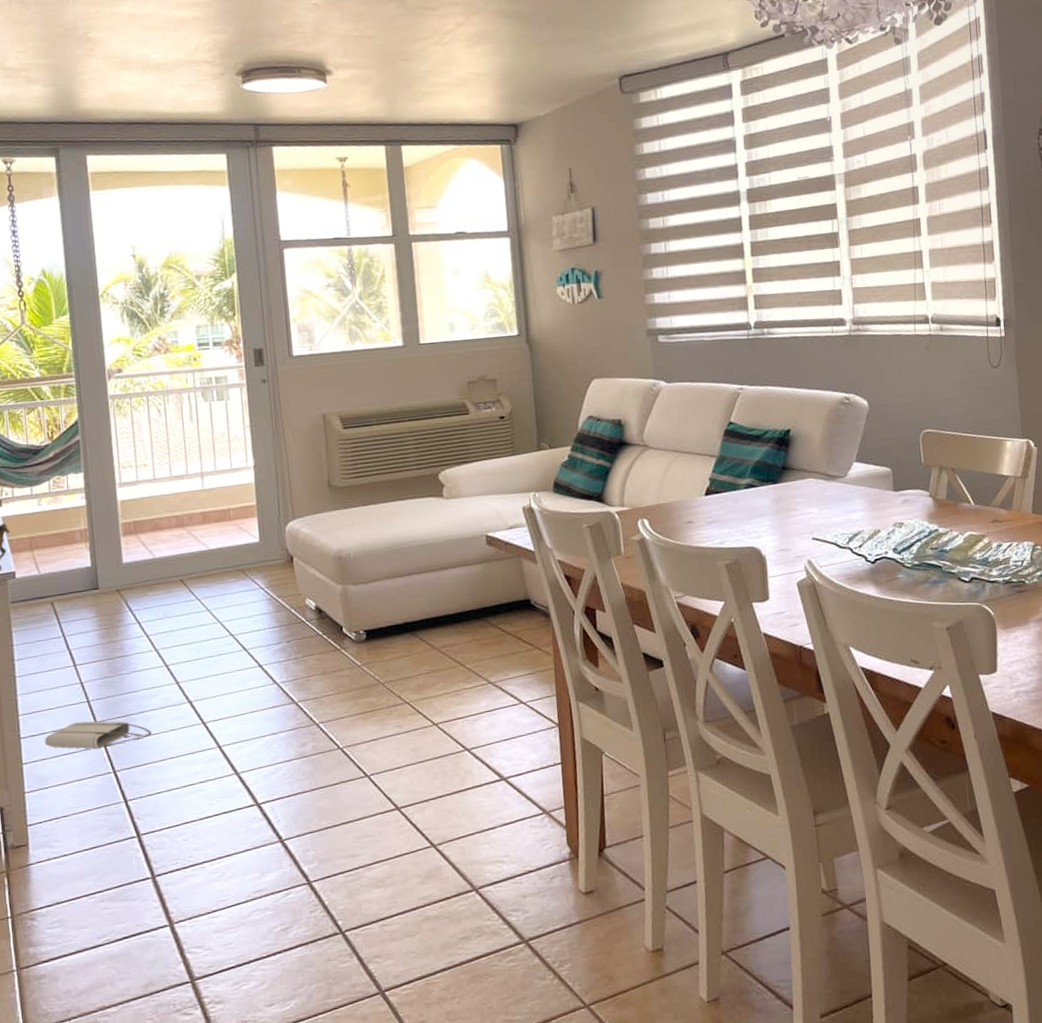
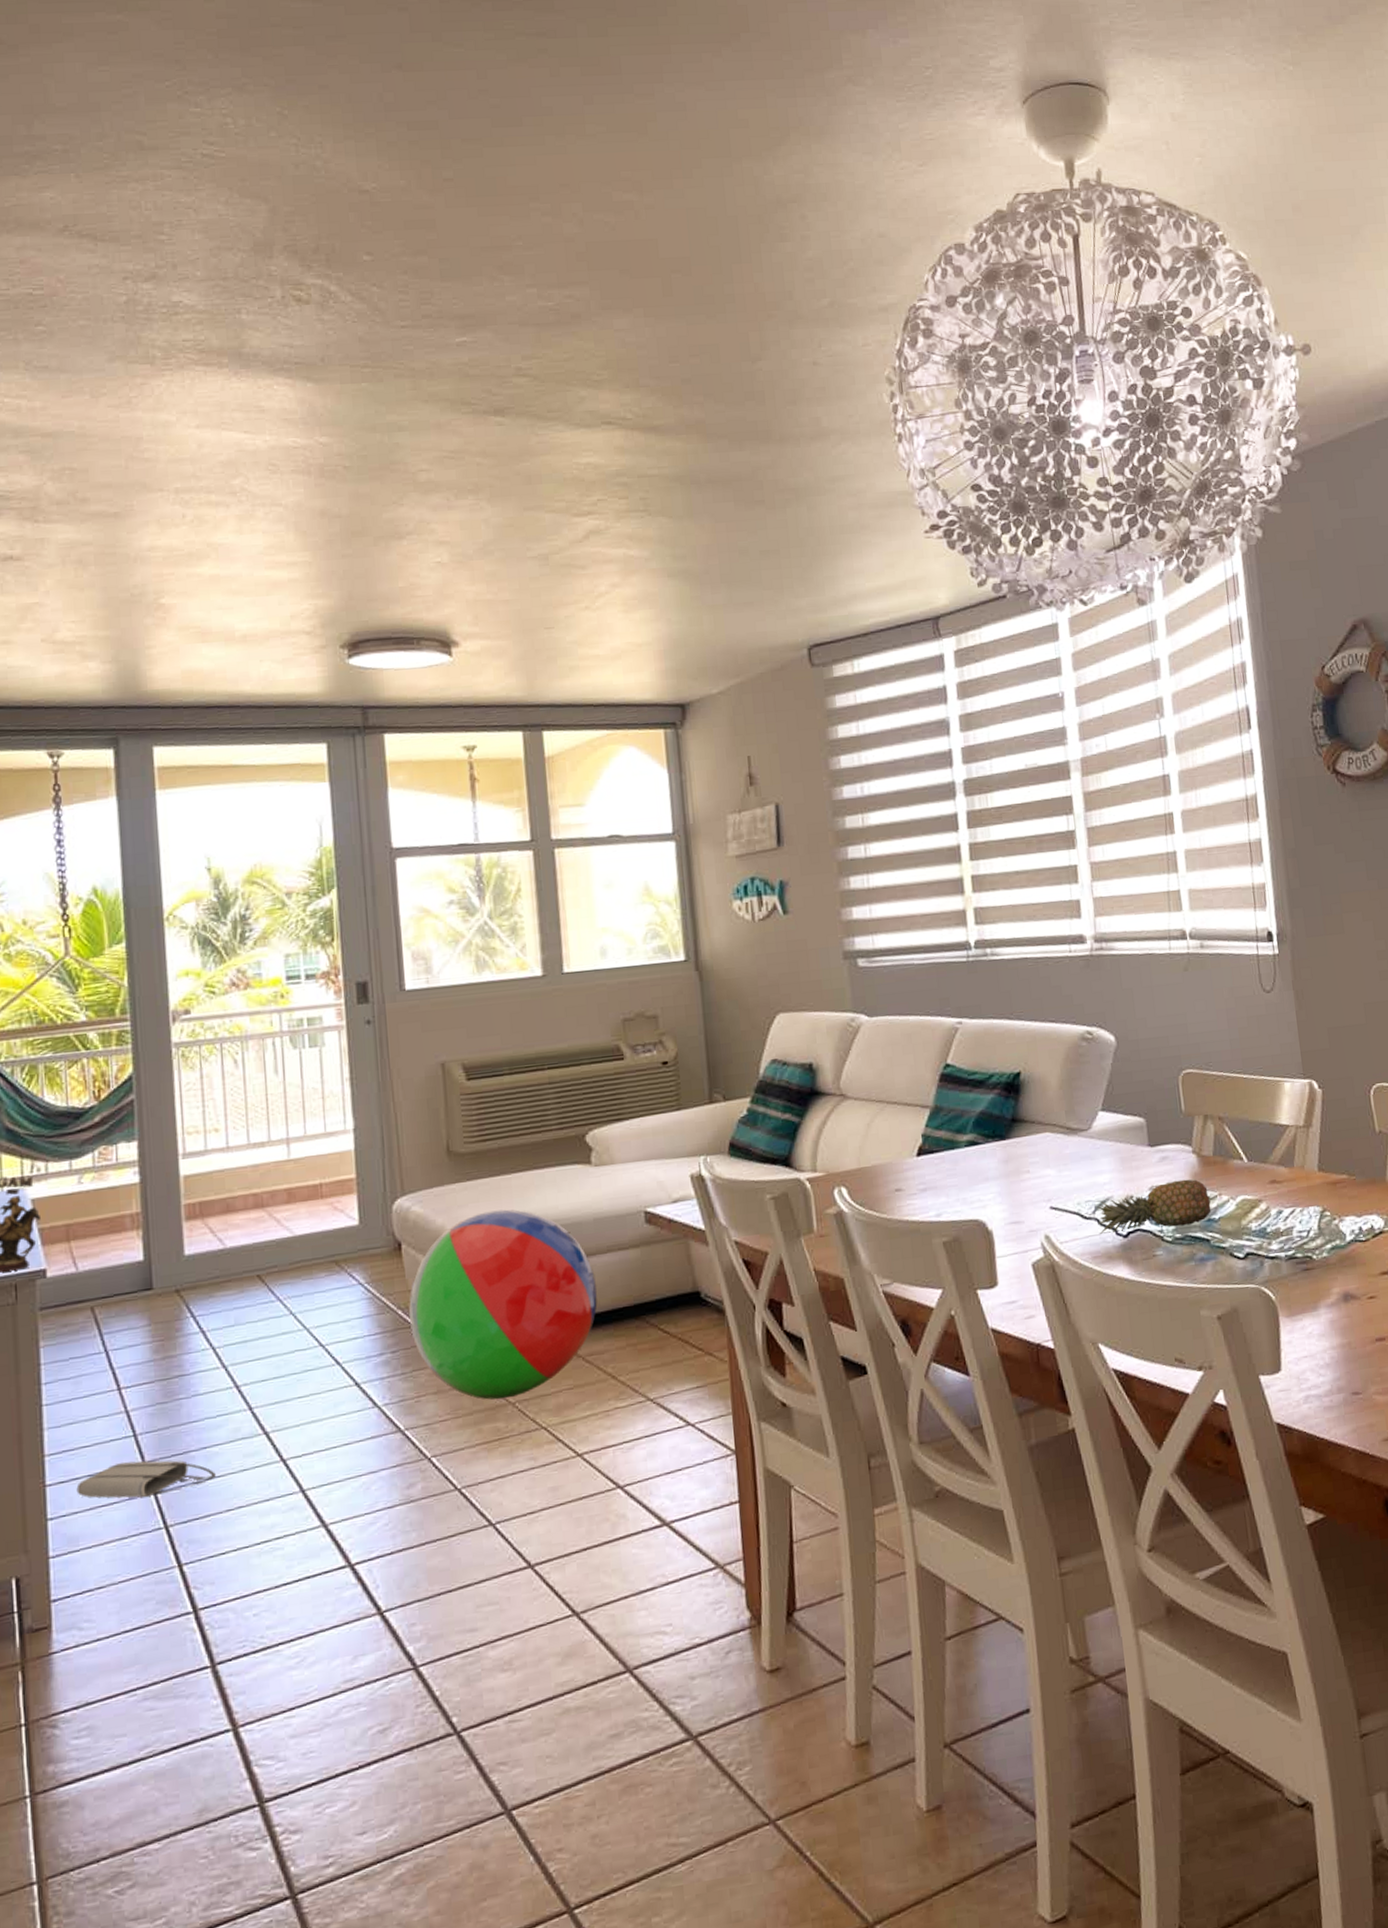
beach ball: none [300,531,449,681] -> present [409,1209,598,1400]
fruit: none [851,517,944,561] -> present [1097,1179,1211,1235]

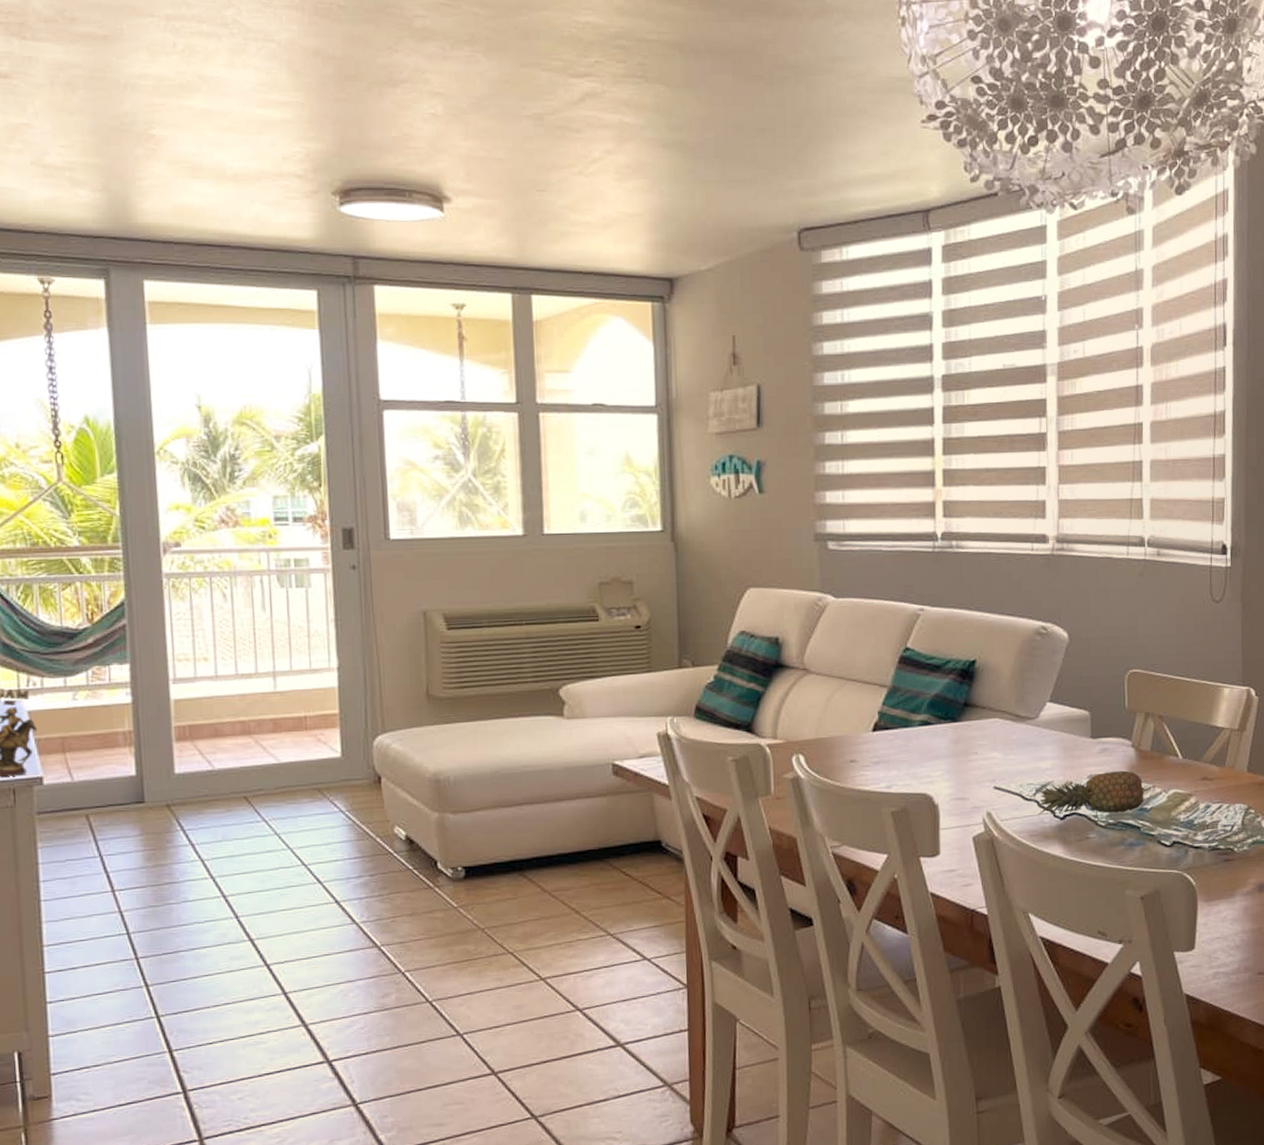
tote bag: present [76,1460,216,1498] -> none [73,956,204,989]
beach ball: present [409,1209,598,1400] -> none [387,752,565,925]

